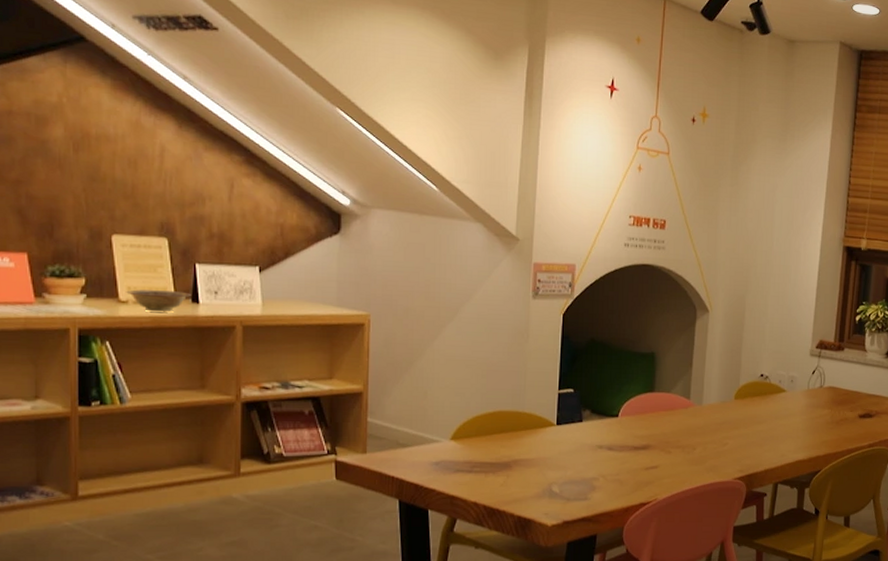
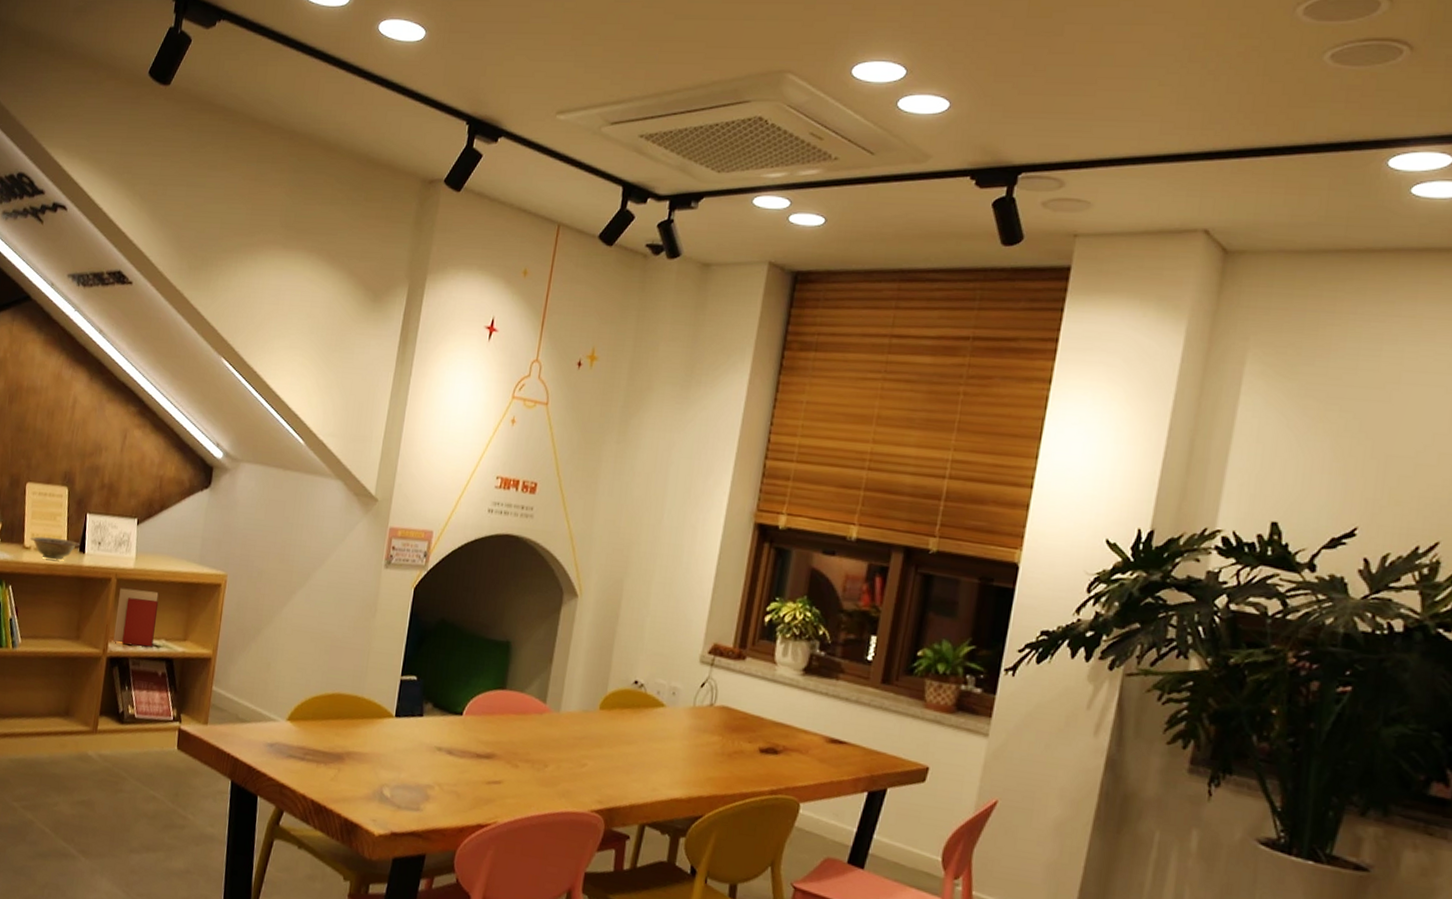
books: none [246,334,296,389] -> present [113,588,159,647]

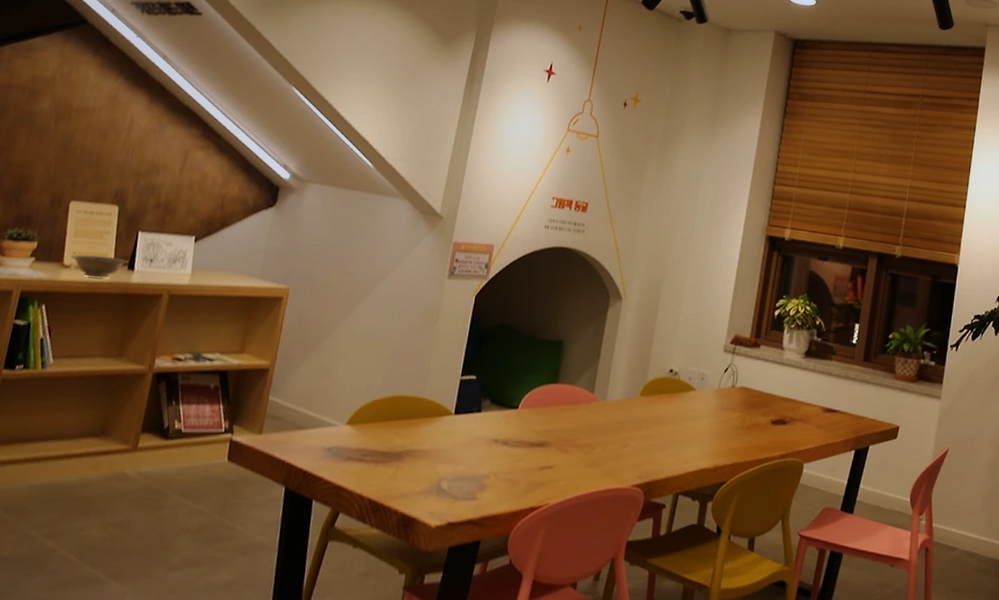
books: present [113,588,159,647] -> none [161,303,215,361]

